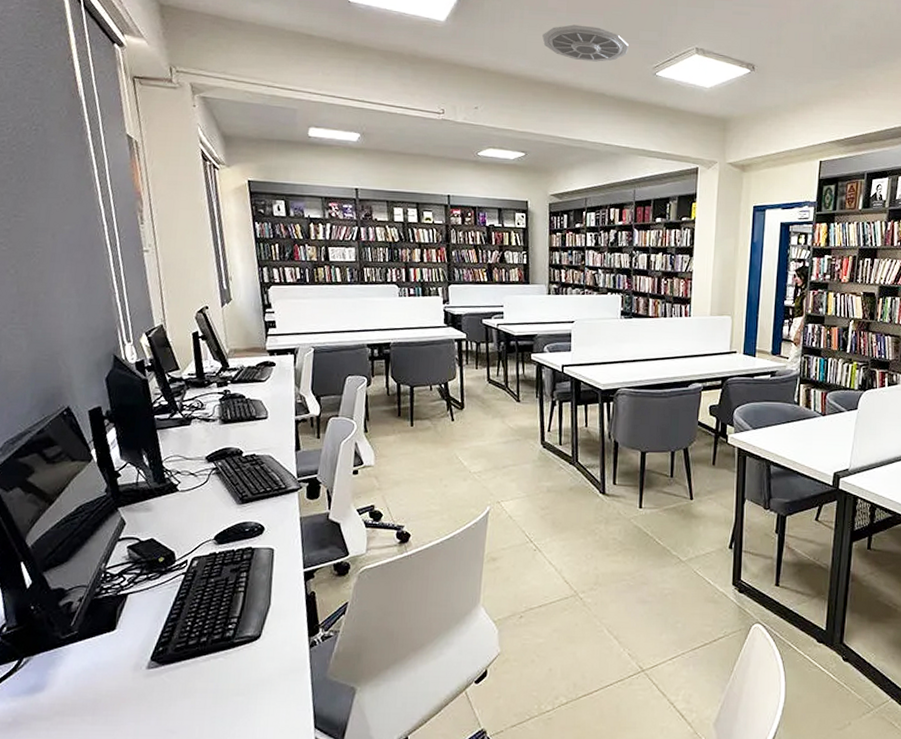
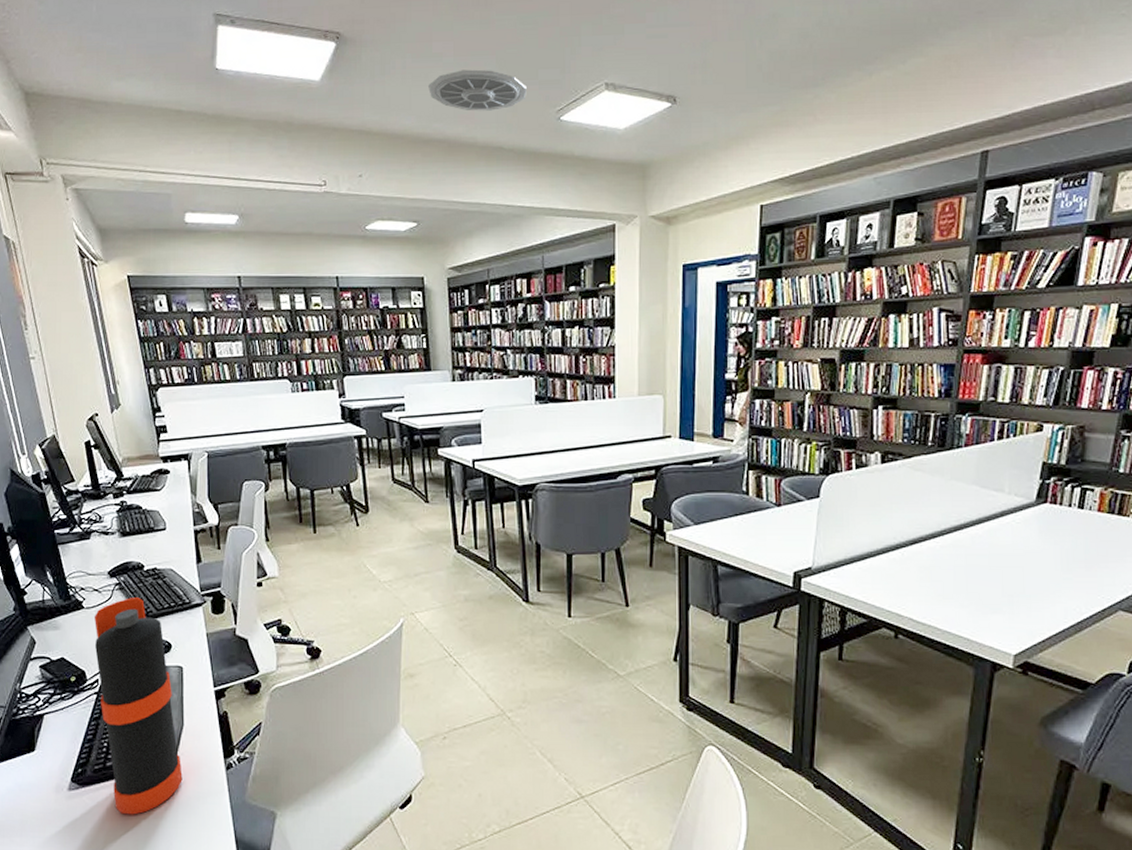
bottle: none [186,482,266,692] -> present [94,598,183,815]

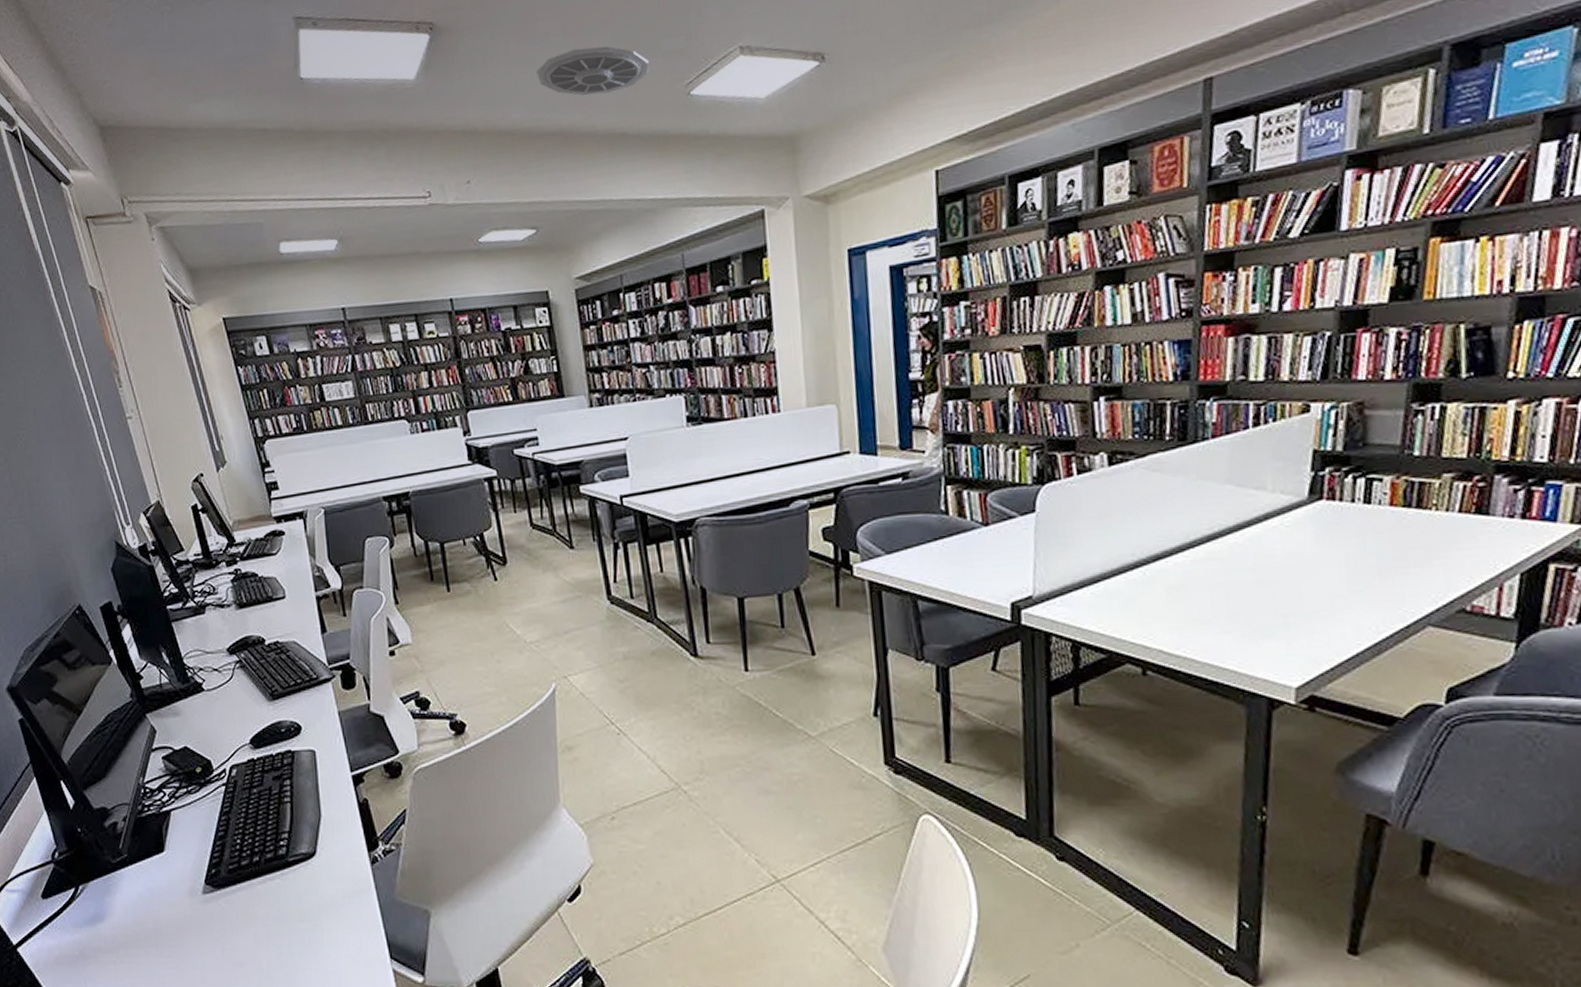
bottle: present [94,598,183,815] -> none [216,676,325,919]

